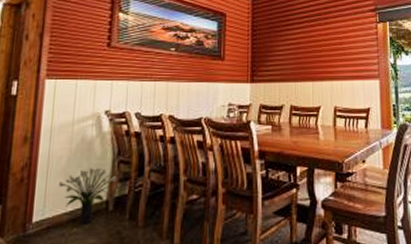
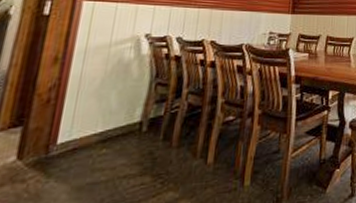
potted plant: present [58,168,117,224] -> none [89,90,153,145]

